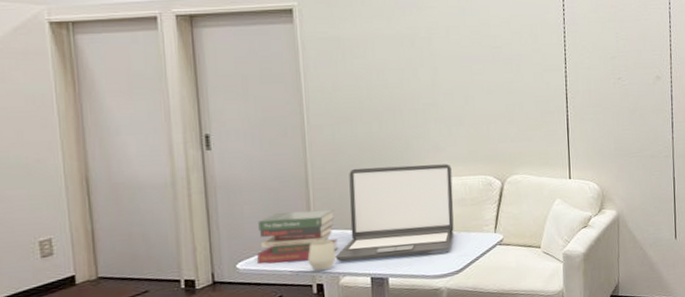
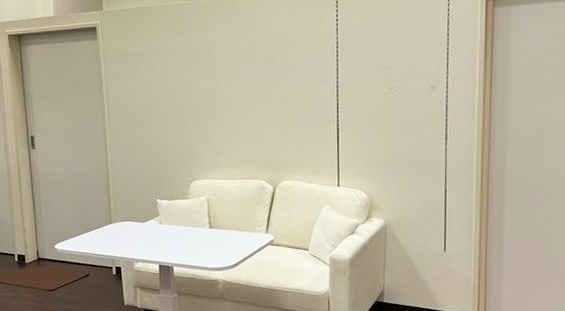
books: present [257,209,338,264] -> none [70,203,132,247]
cup: present [307,239,337,272] -> none [108,230,132,256]
laptop: present [335,164,454,262] -> none [130,167,230,250]

